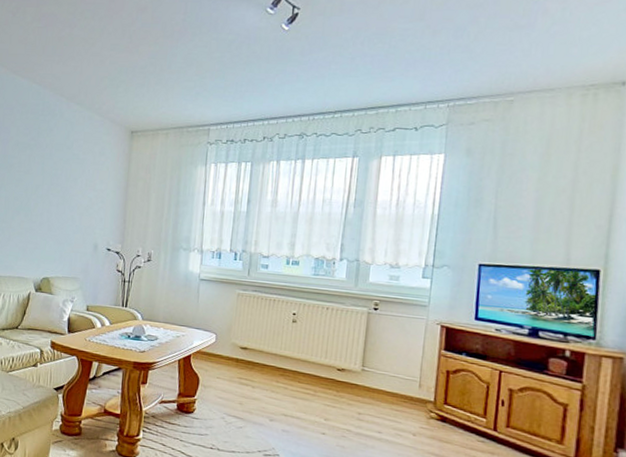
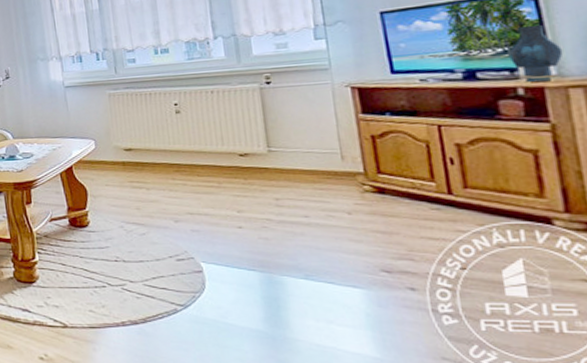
vase: none [566,299,606,349] -> present [507,25,564,83]

